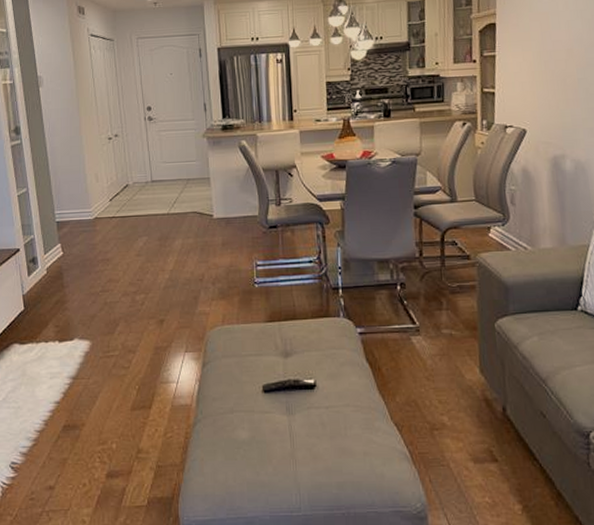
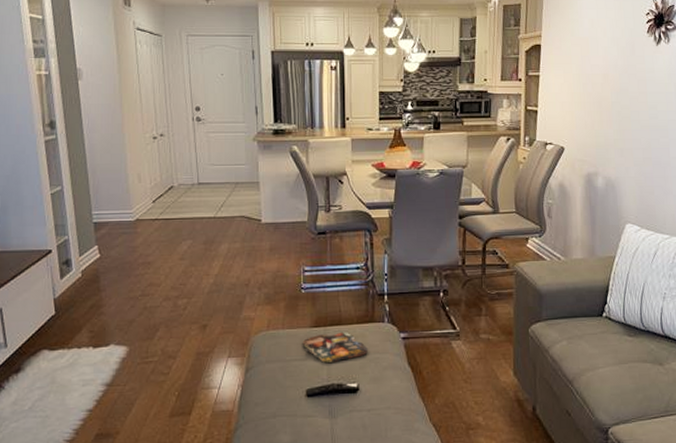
magazine: none [257,326,324,358] -> present [302,332,368,363]

